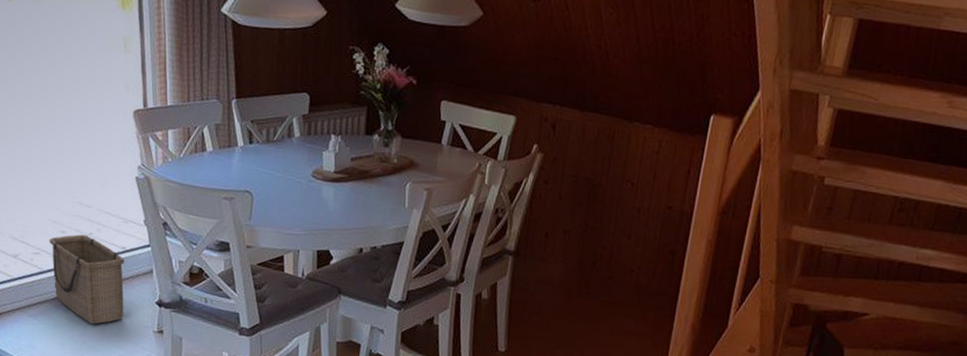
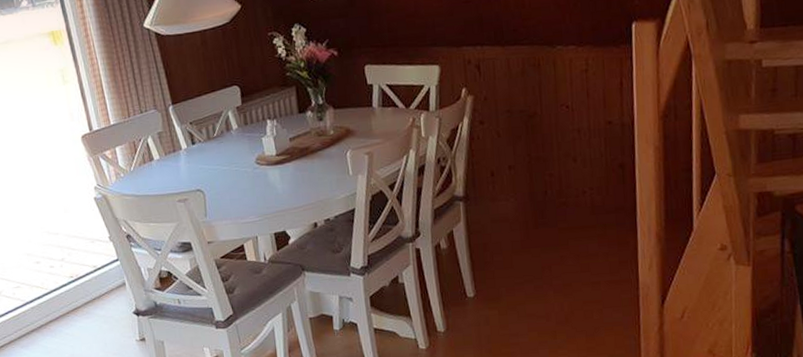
basket: present [49,234,125,324] -> none [26,261,106,344]

